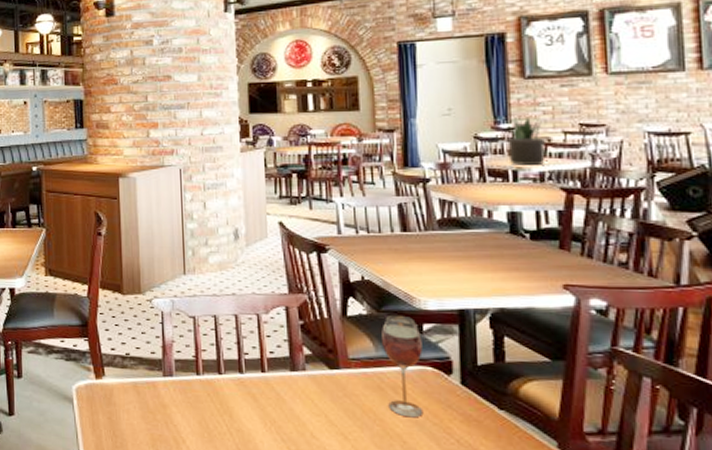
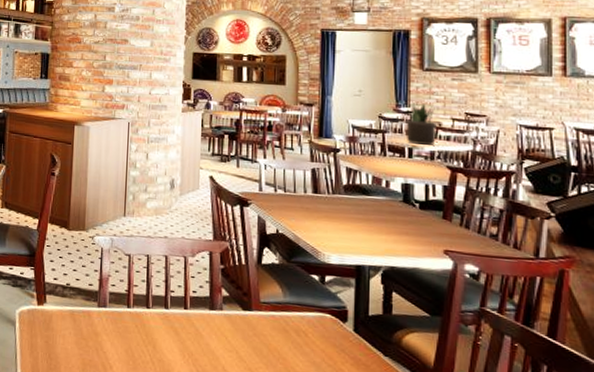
wineglass: present [382,314,424,418] -> none [290,265,324,359]

